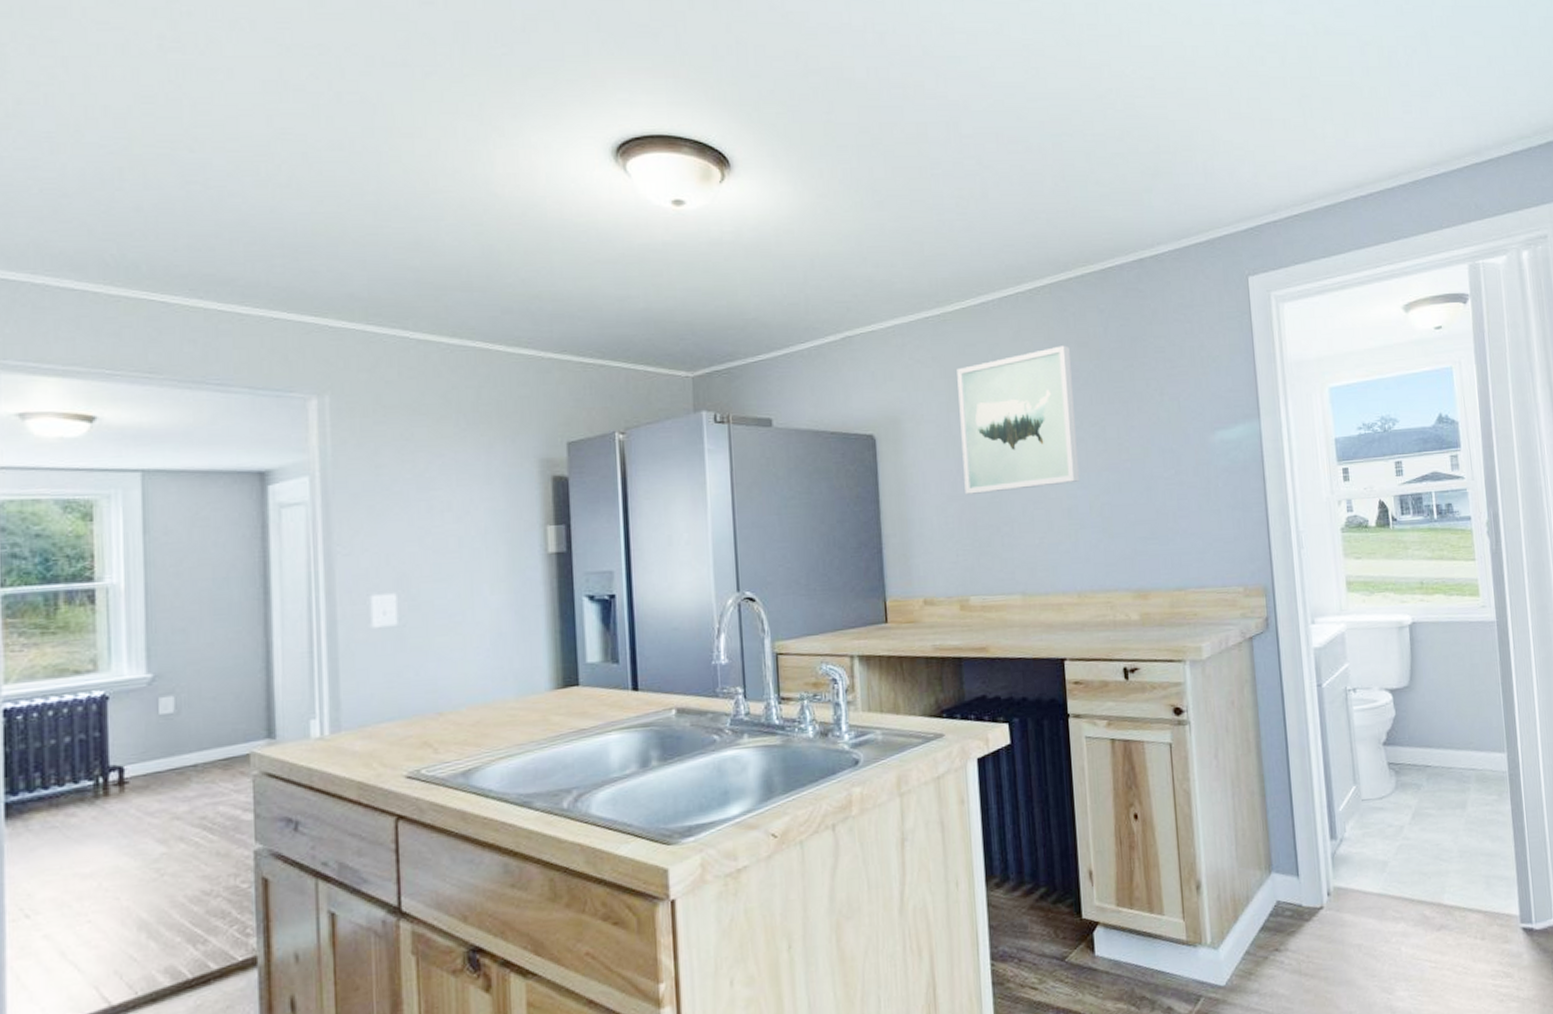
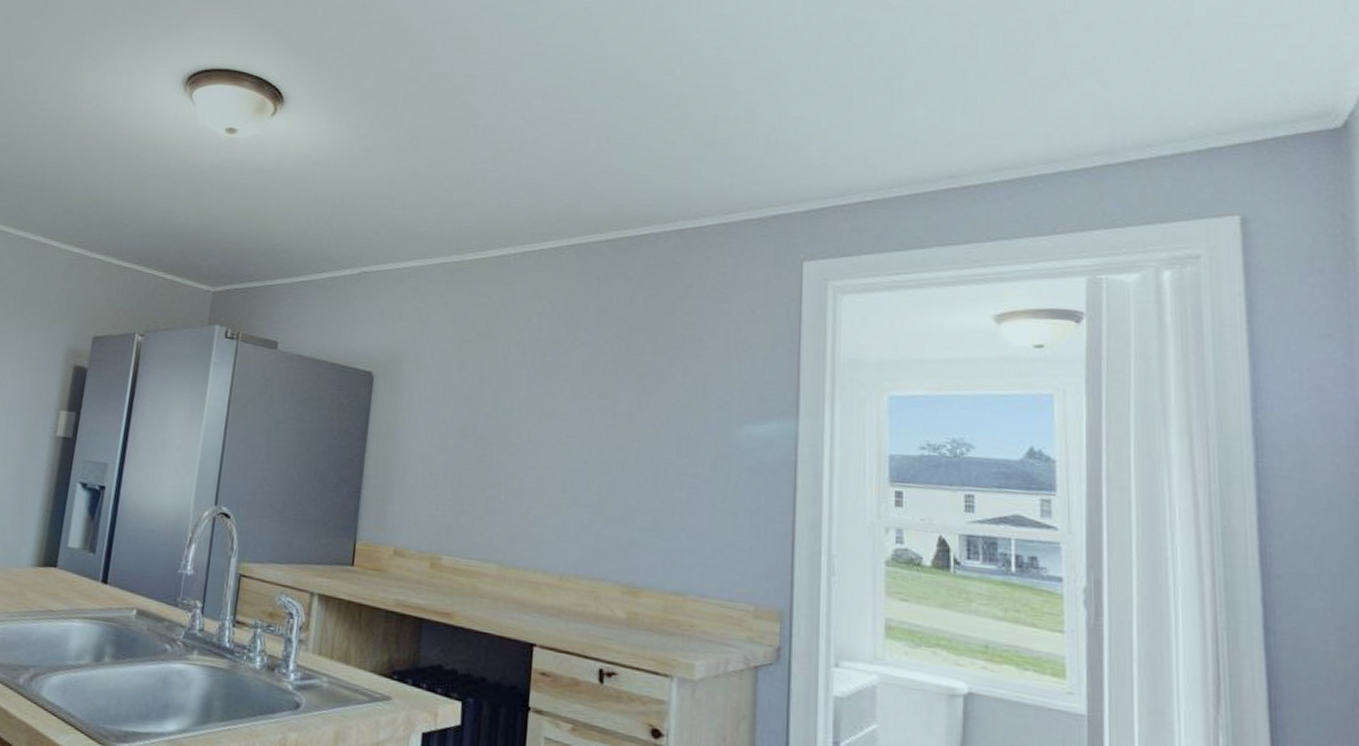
wall art: present [957,345,1079,495] -> none [455,308,589,455]

